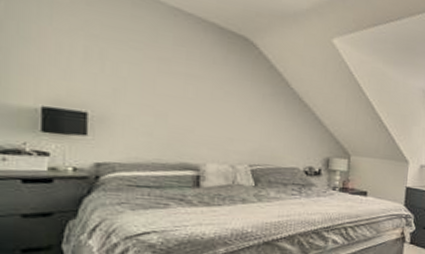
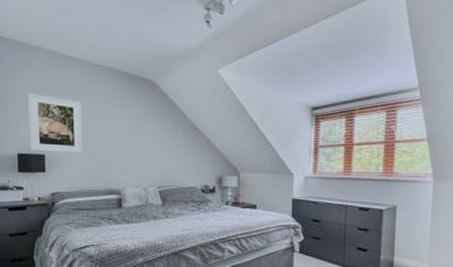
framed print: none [62,27,149,117] -> present [27,93,83,154]

